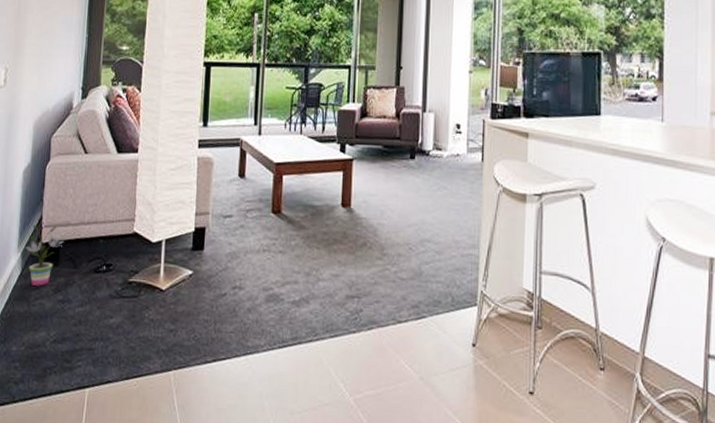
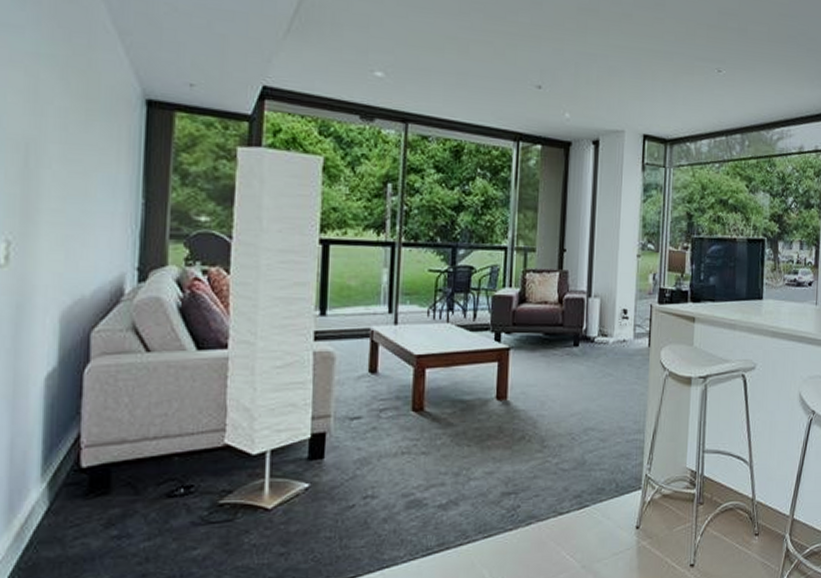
potted plant: present [24,224,64,286] -> none [52,445,117,522]

